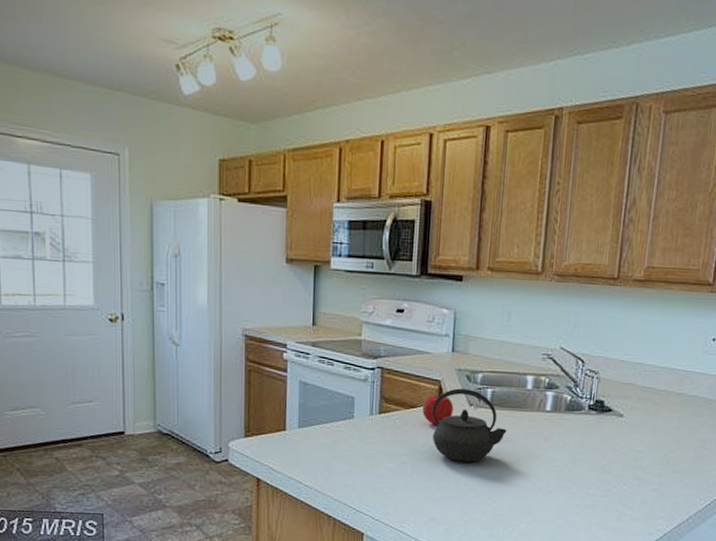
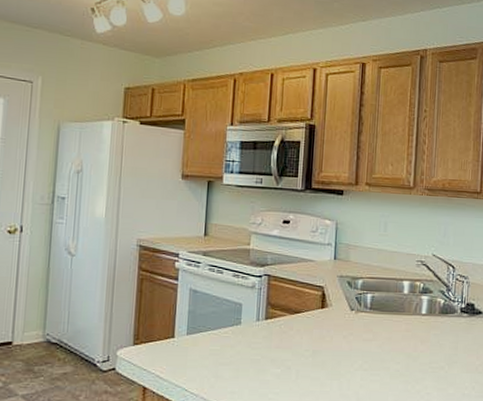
fruit: present [422,393,454,425] -> none [307,298,336,330]
kettle: present [432,388,507,462] -> none [315,294,386,366]

